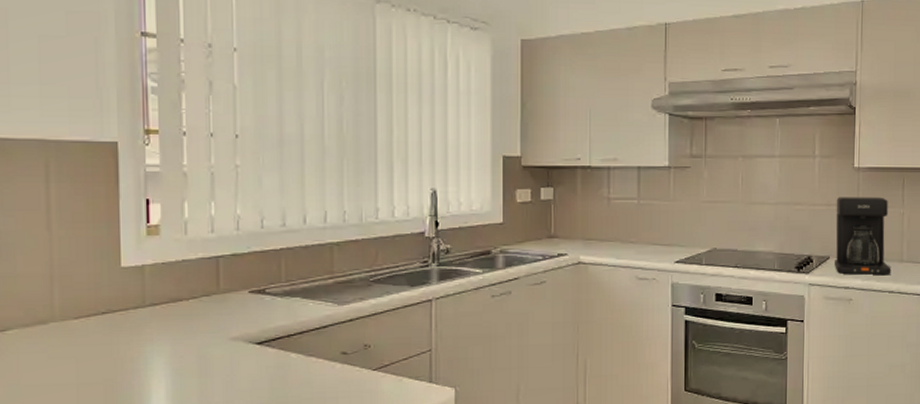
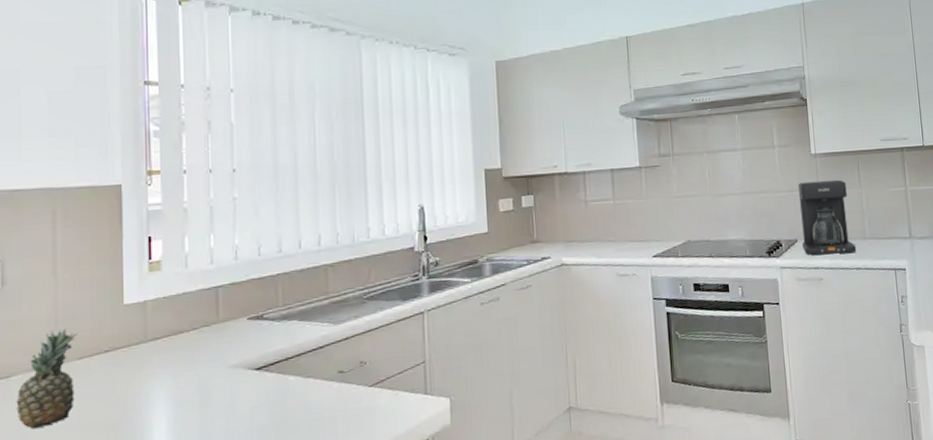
fruit: none [12,287,74,385] -> present [16,329,77,430]

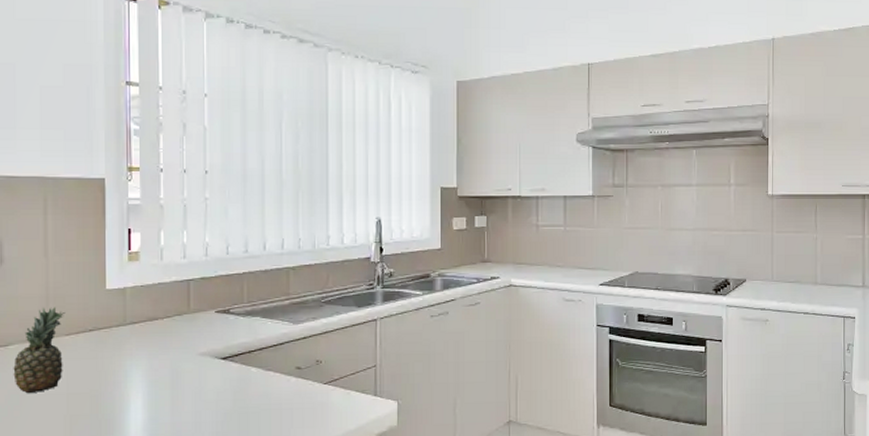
coffee maker: present [798,179,857,255] -> none [751,222,806,298]

